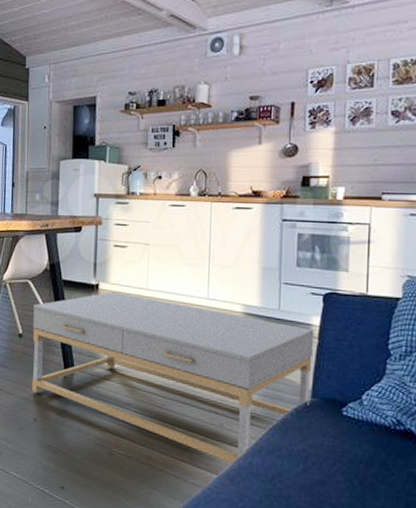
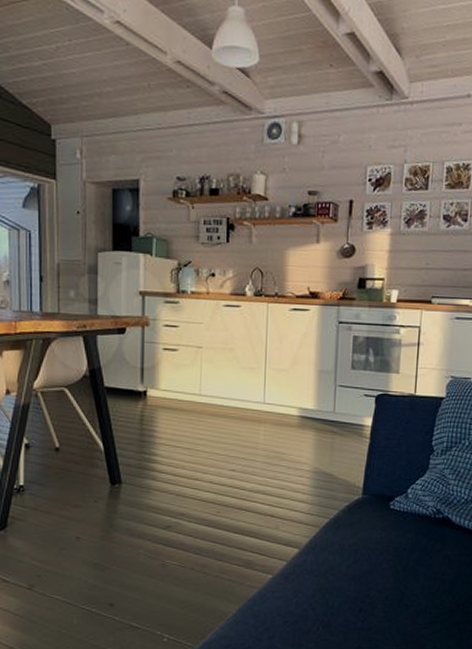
coffee table: present [31,291,314,466] -> none [72,398,367,564]

